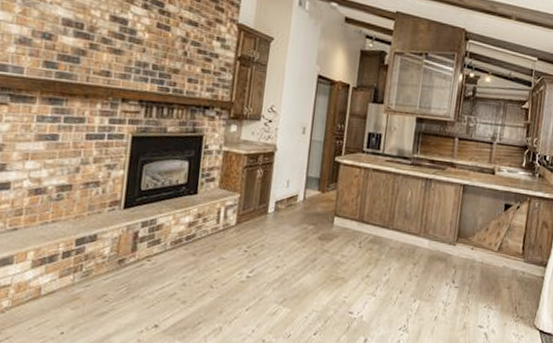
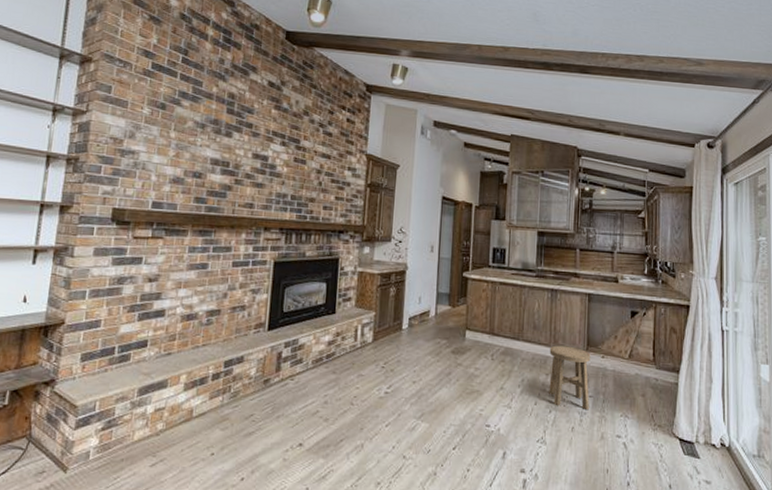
stool: none [415,235,461,300] -> present [549,345,591,409]

